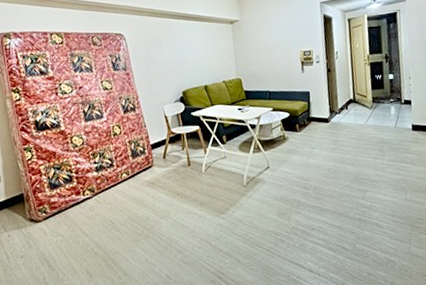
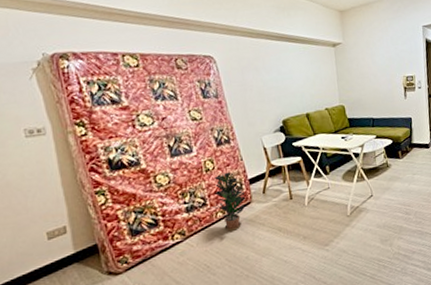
potted plant: none [118,136,148,192] -> present [212,171,246,232]

